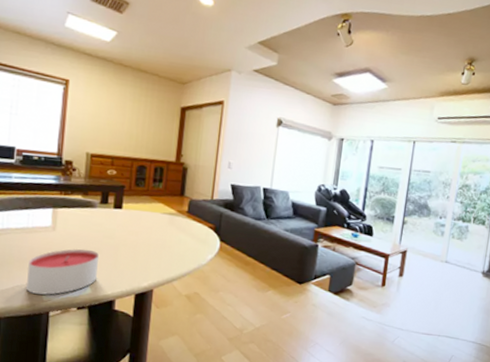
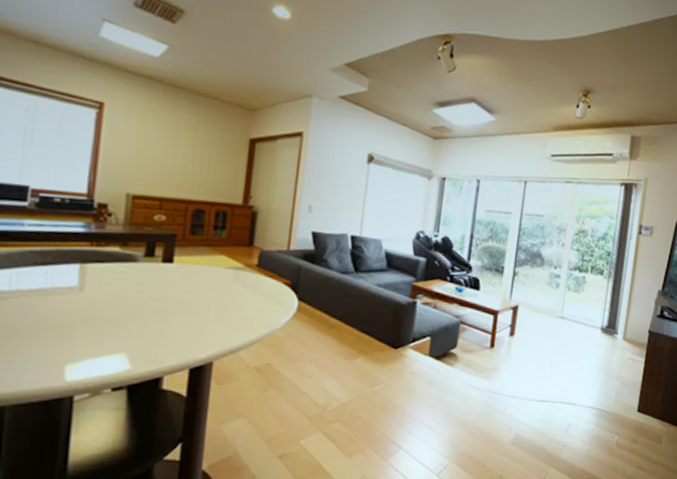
candle: present [26,248,99,295] -> none [42,313,142,374]

